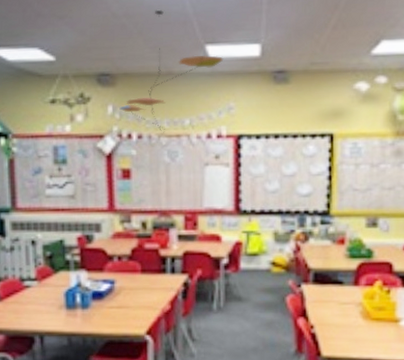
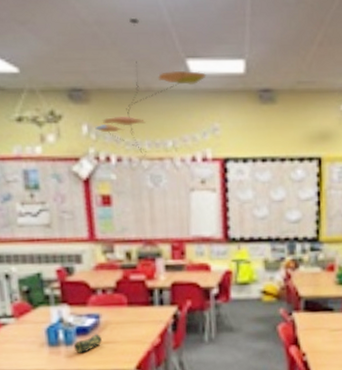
pencil case: none [89,298,117,316] -> present [73,333,103,353]

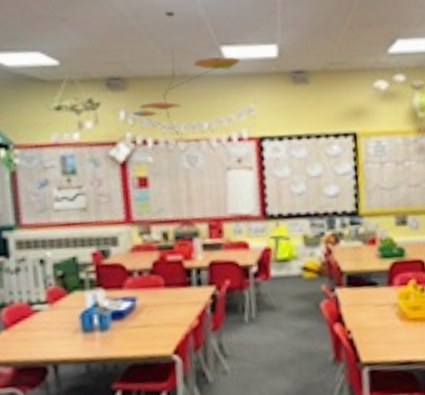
pencil case: present [73,333,103,353] -> none [108,317,139,339]

